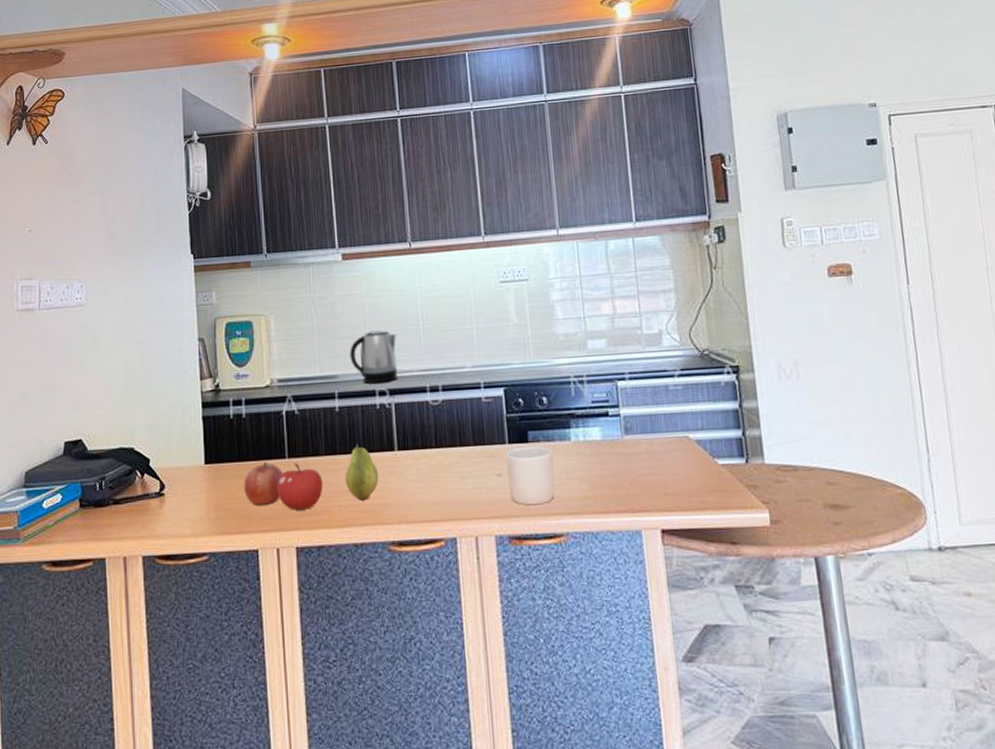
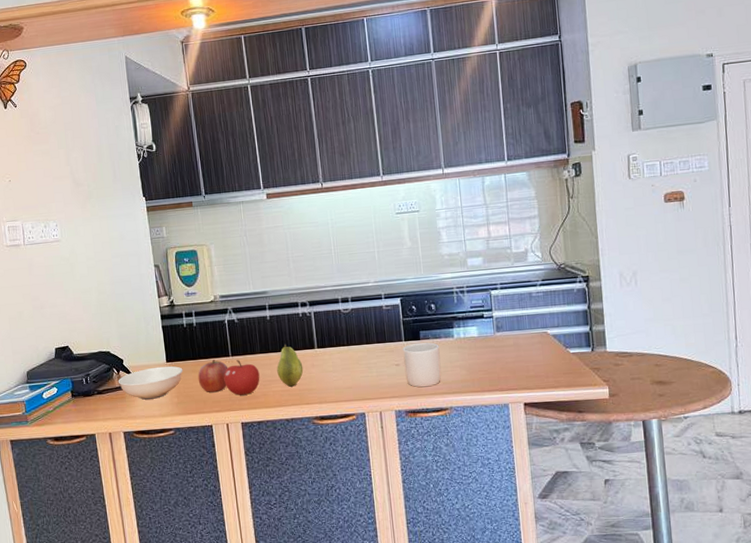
bowl: none [141,469,225,513] -> present [118,366,183,400]
kettle: present [350,330,399,385] -> none [276,254,316,298]

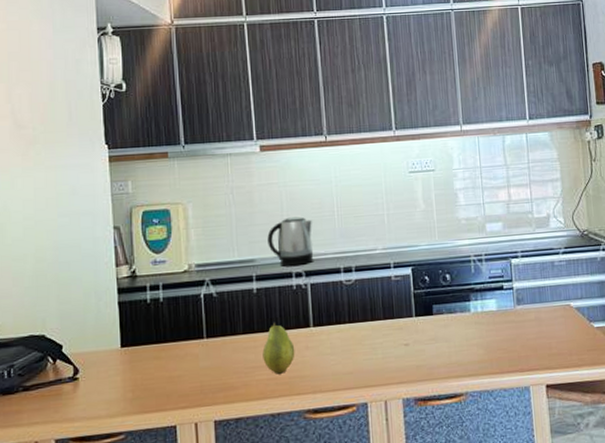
bowl: present [118,366,183,400] -> none [53,351,142,396]
fruit: present [197,360,228,393] -> none [161,343,201,385]
fruit: present [224,360,260,395] -> none [195,342,241,387]
kettle: none [276,254,316,298] -> present [267,216,314,267]
mug: present [403,342,441,388] -> none [413,317,456,371]

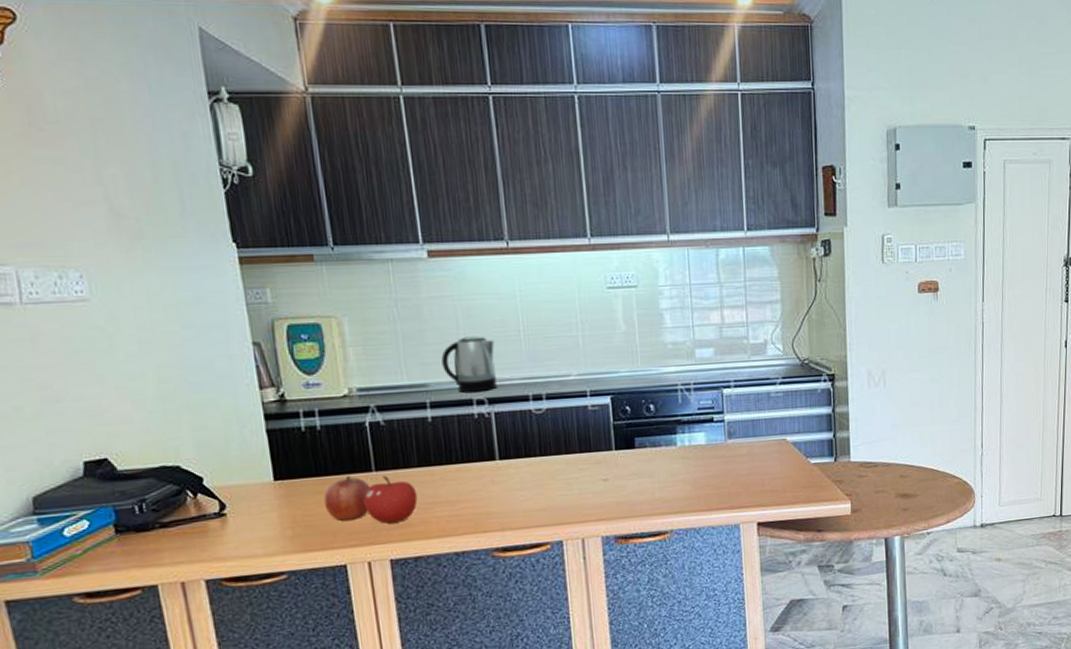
fruit: none [161,343,201,385] -> present [323,476,371,522]
fruit: none [195,342,241,387] -> present [363,476,418,524]
fruit: present [262,322,295,374] -> none [442,454,480,511]

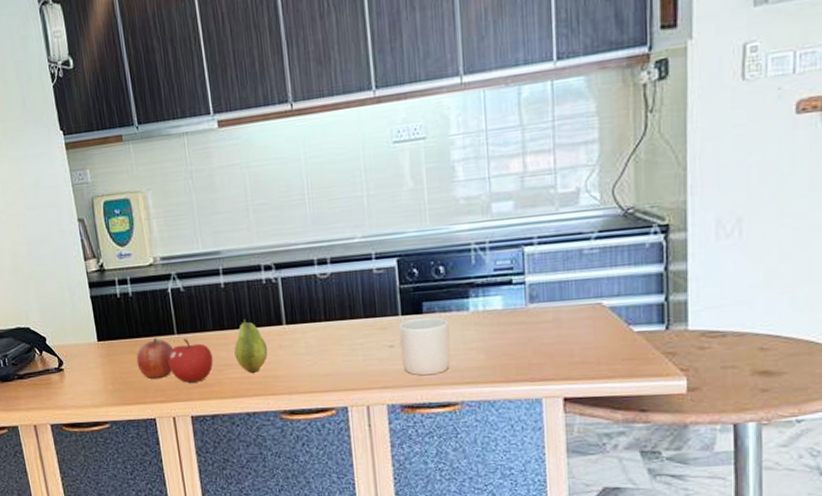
kettle: present [441,336,498,393] -> none [232,202,284,260]
fruit: none [442,454,480,511] -> present [234,318,268,373]
mug: none [613,451,661,508] -> present [399,316,451,376]

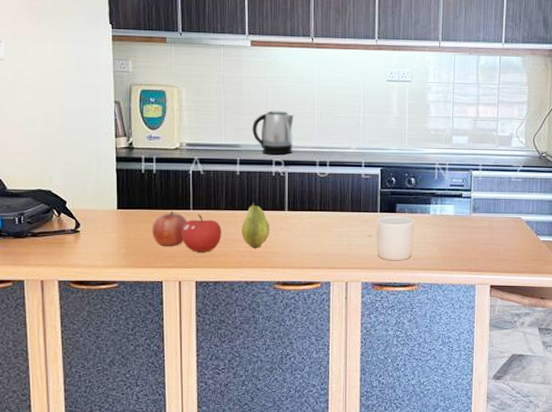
kettle: none [232,202,284,260] -> present [252,110,294,156]

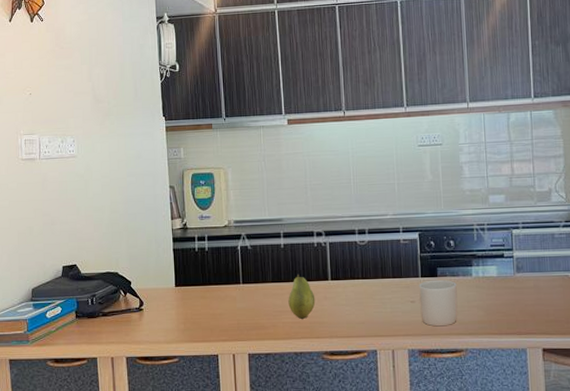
fruit: present [152,212,188,247] -> none [206,287,238,321]
fruit: present [181,214,222,252] -> none [233,288,270,325]
kettle: present [252,110,294,156] -> none [293,183,333,227]

